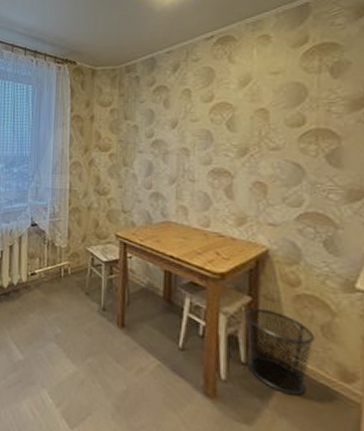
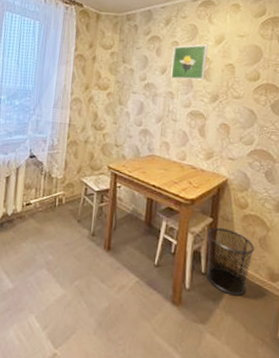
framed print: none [184,88,230,133] -> present [171,44,208,81]

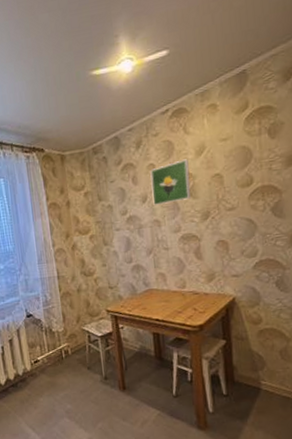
waste bin: present [207,227,255,295] -> none [222,347,277,410]

